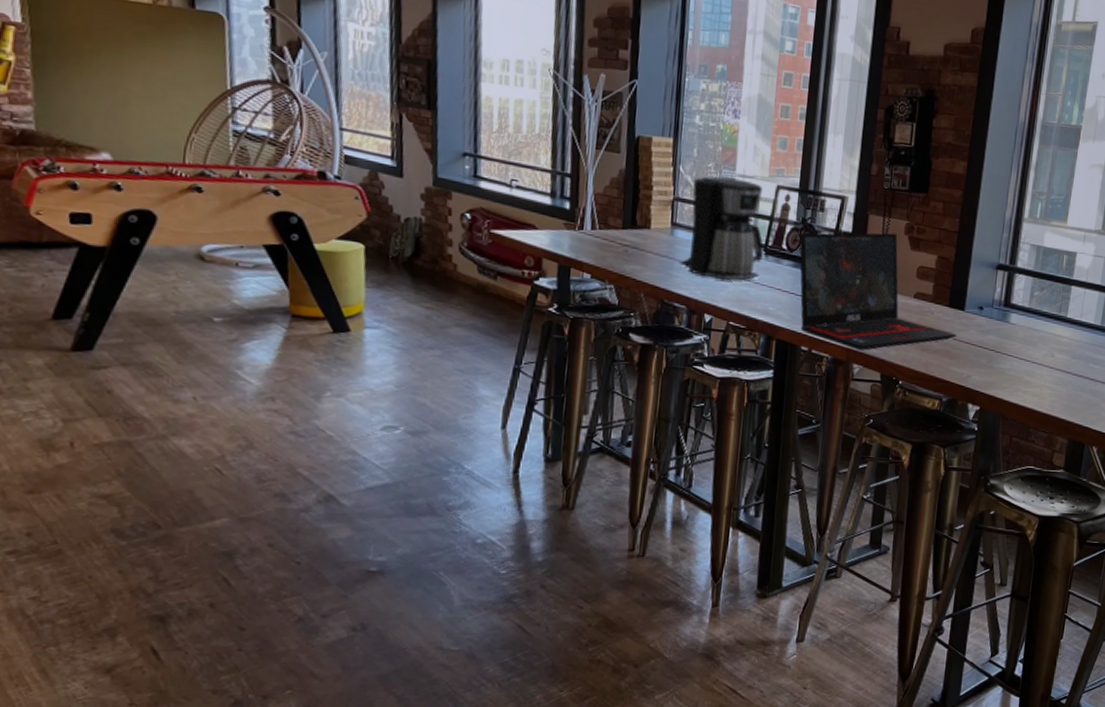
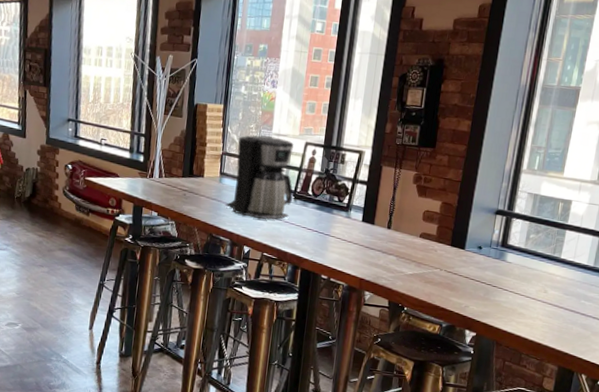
laptop: present [799,232,956,350] -> none [321,181,457,280]

